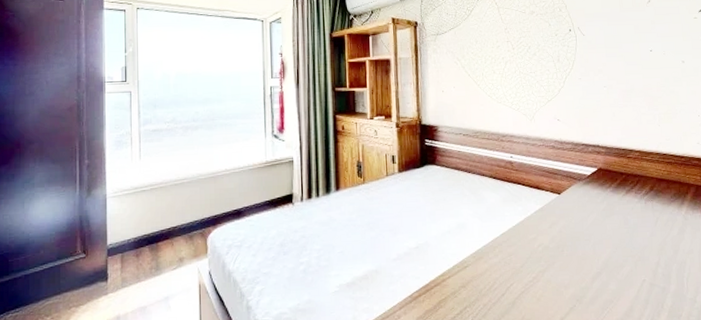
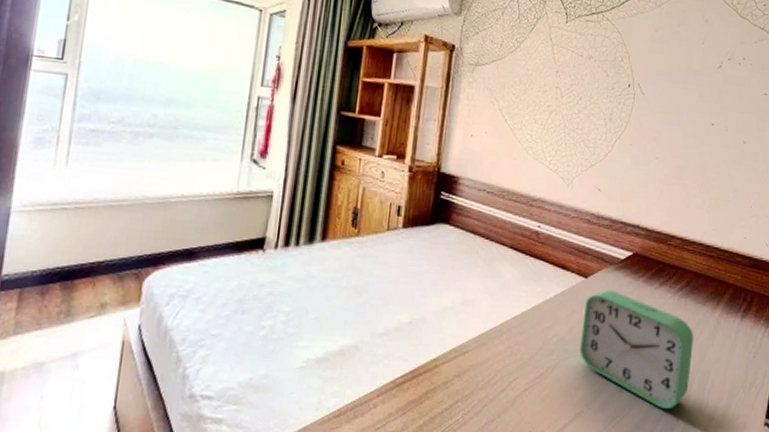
alarm clock: none [562,201,668,298] -> present [580,289,694,410]

